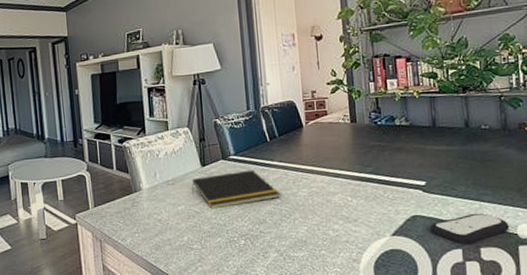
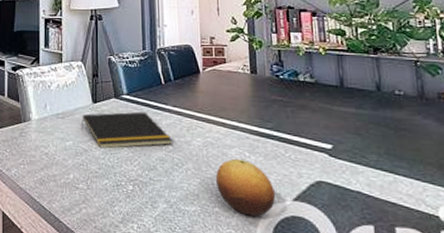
fruit: none [321,203,376,254] -> present [216,158,275,216]
remote control: present [429,213,510,244] -> none [336,186,430,221]

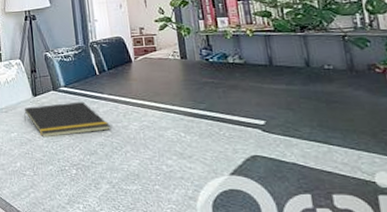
fruit: present [216,158,275,216] -> none [154,139,213,191]

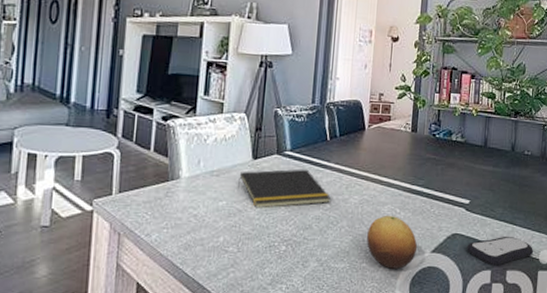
fruit: none [154,139,213,191] -> present [367,215,417,269]
remote control: none [272,156,366,189] -> present [466,236,534,266]

